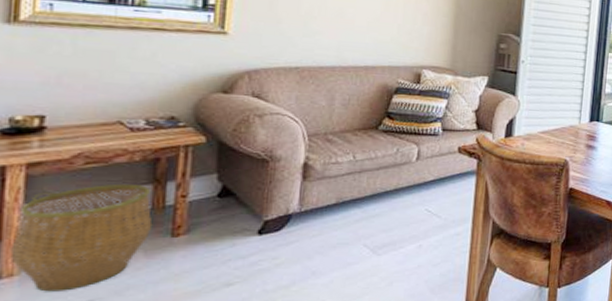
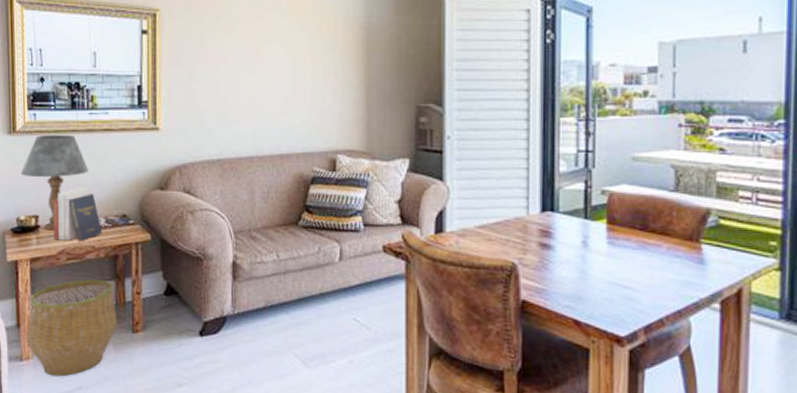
table lamp: none [20,28,127,132] -> present [20,134,88,231]
books: none [67,87,141,144] -> present [53,187,103,241]

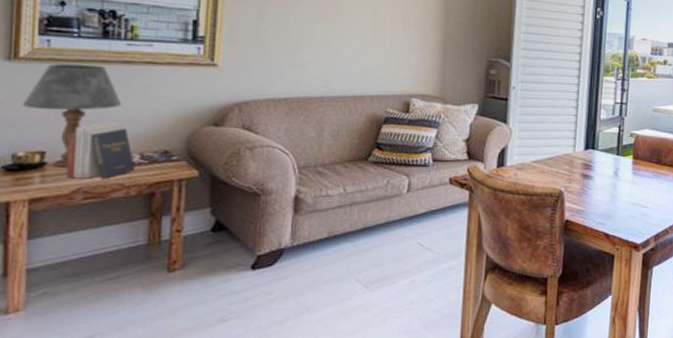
basket: present [26,279,118,377] -> none [16,220,149,327]

